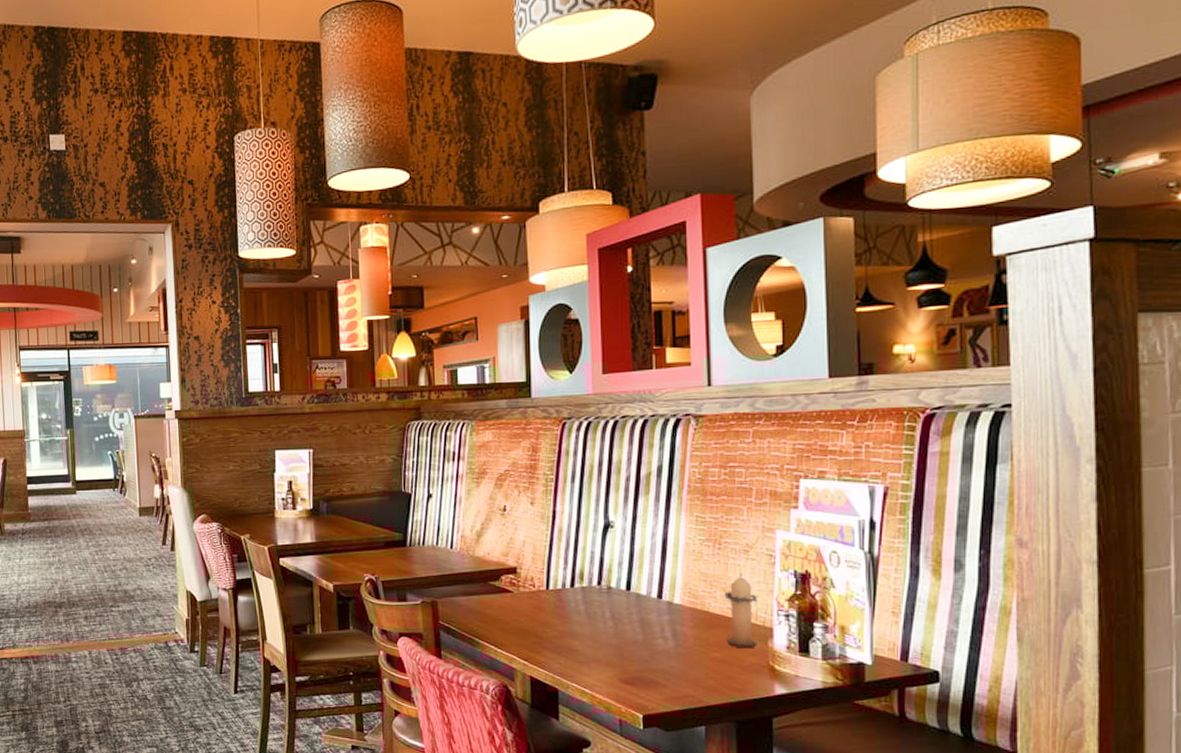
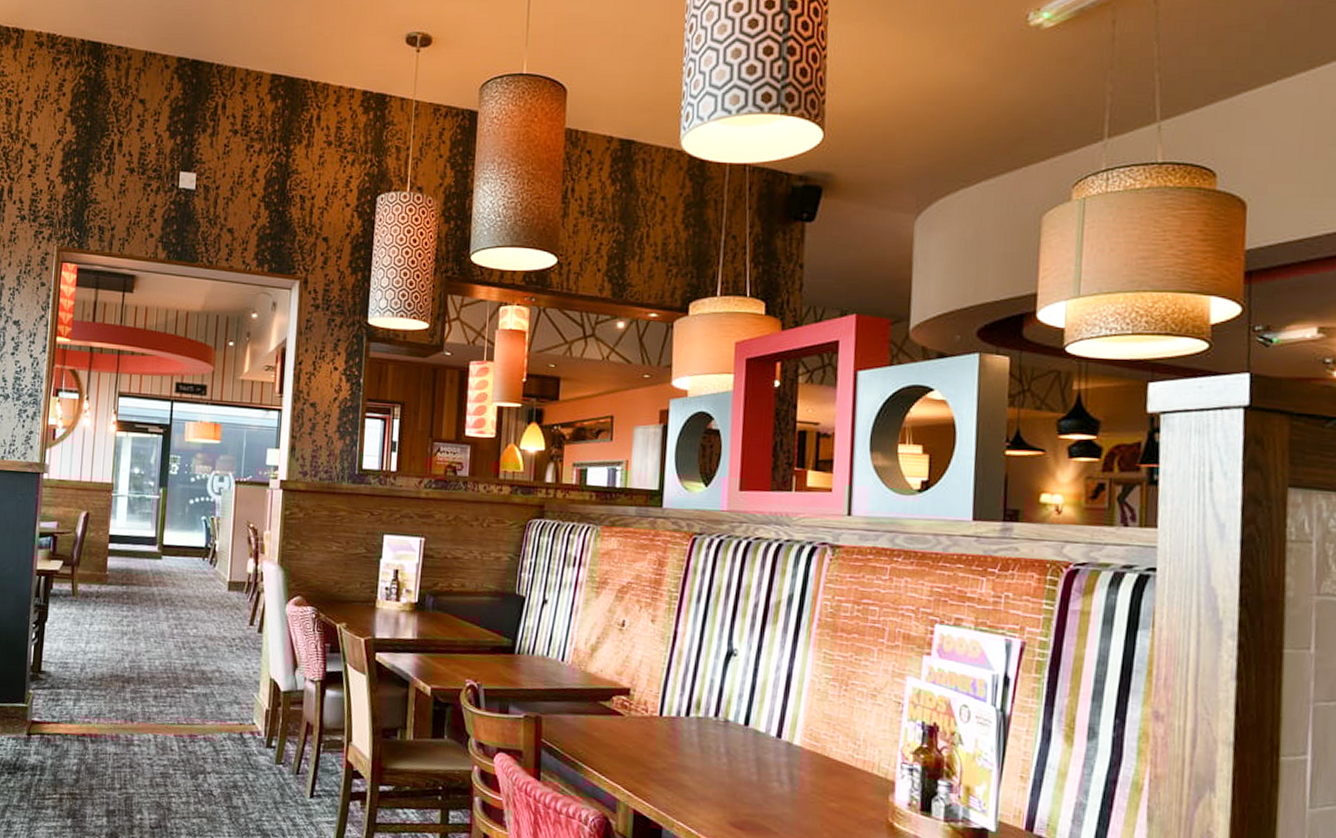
candle: present [724,573,759,649] -> none [845,718,883,802]

